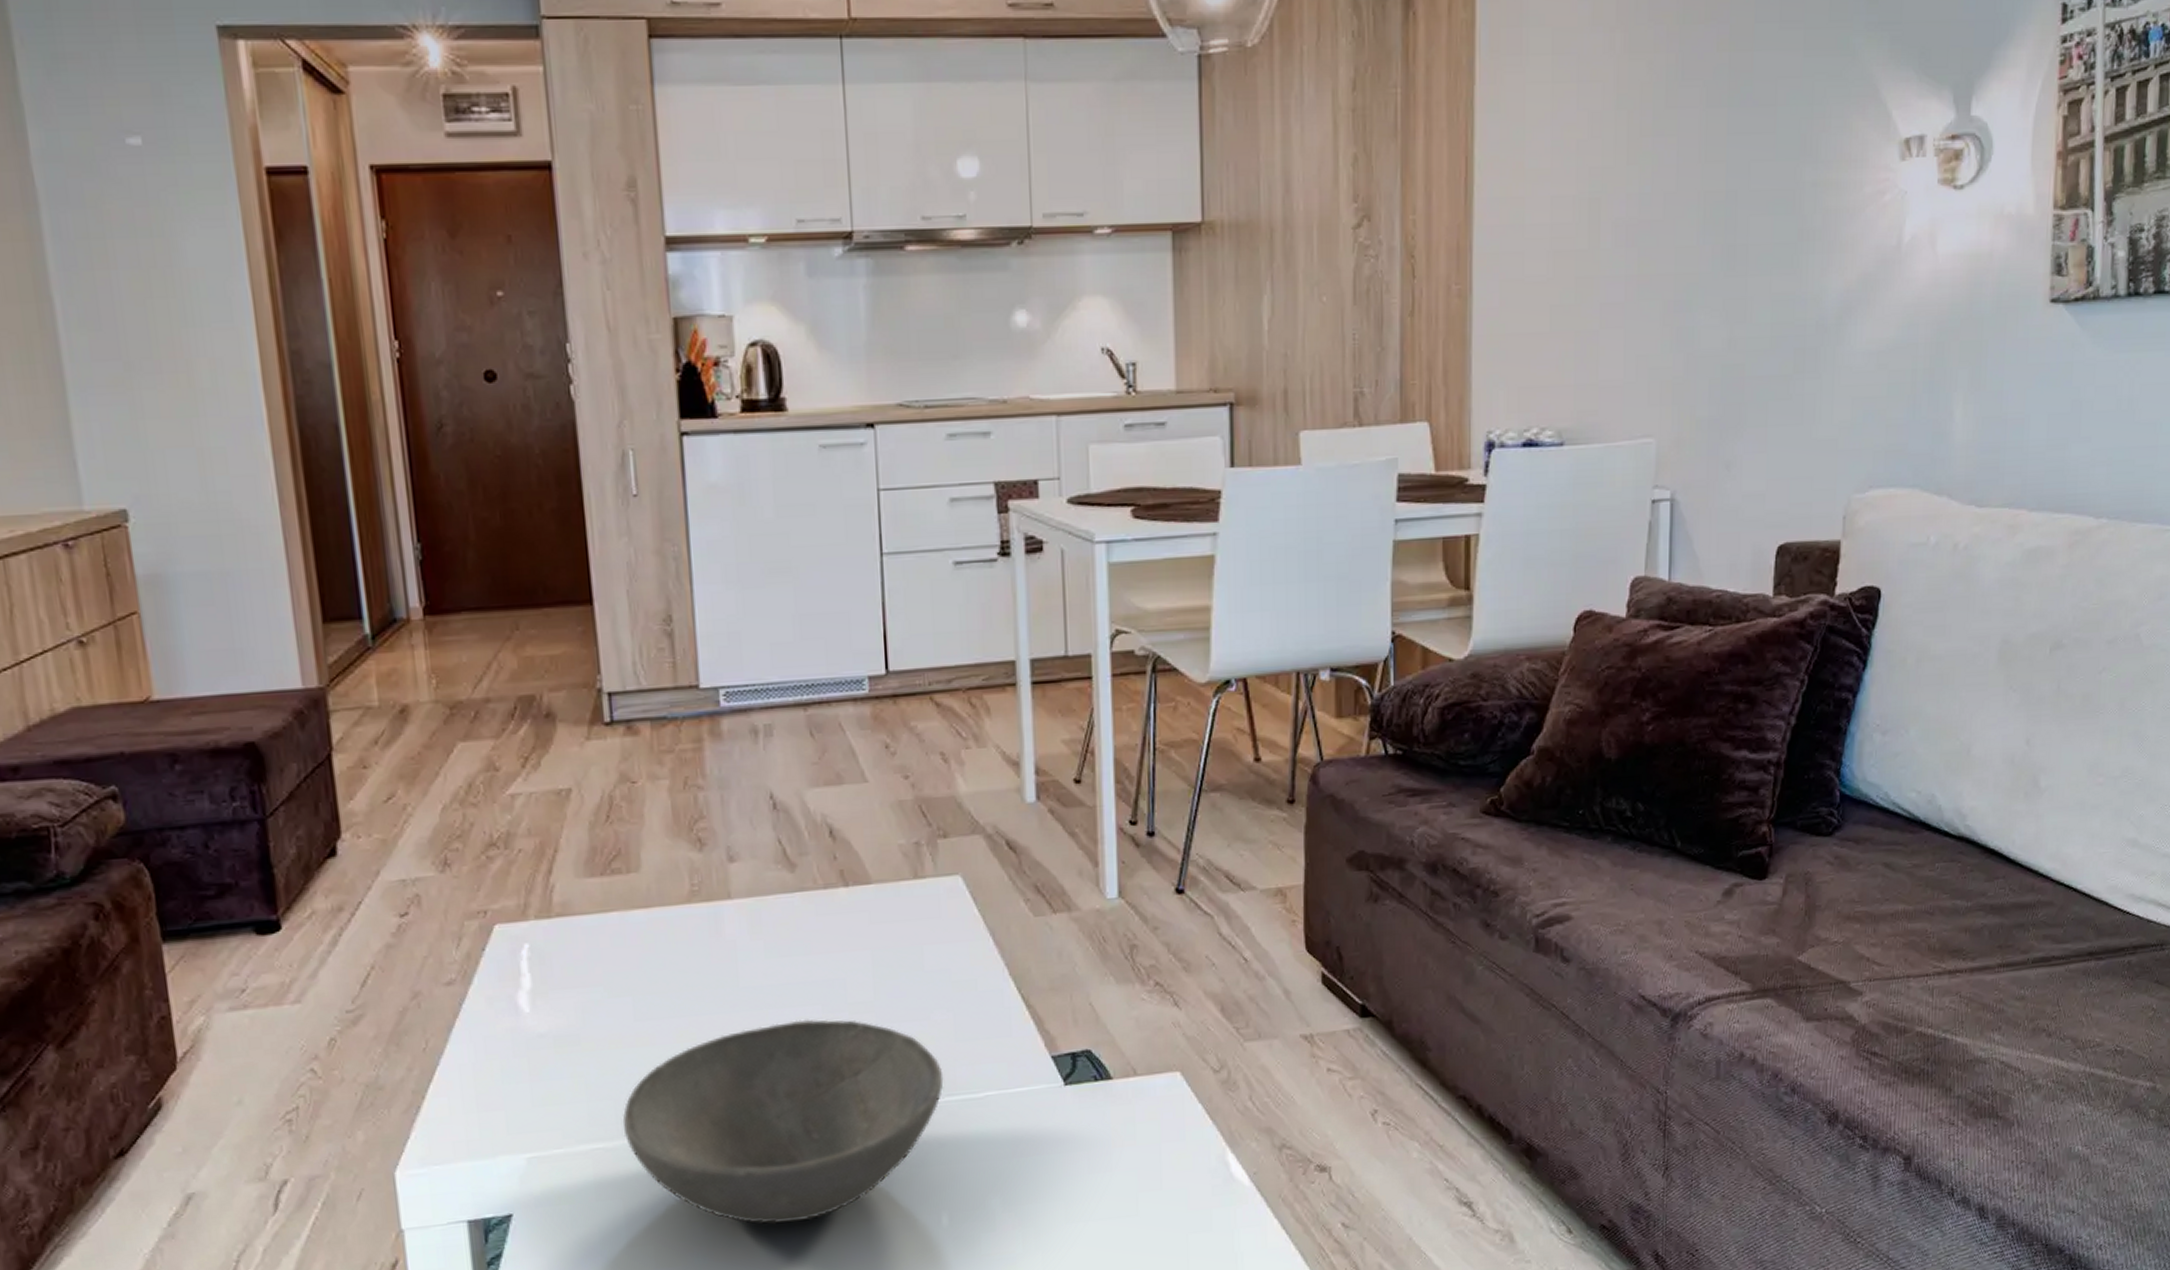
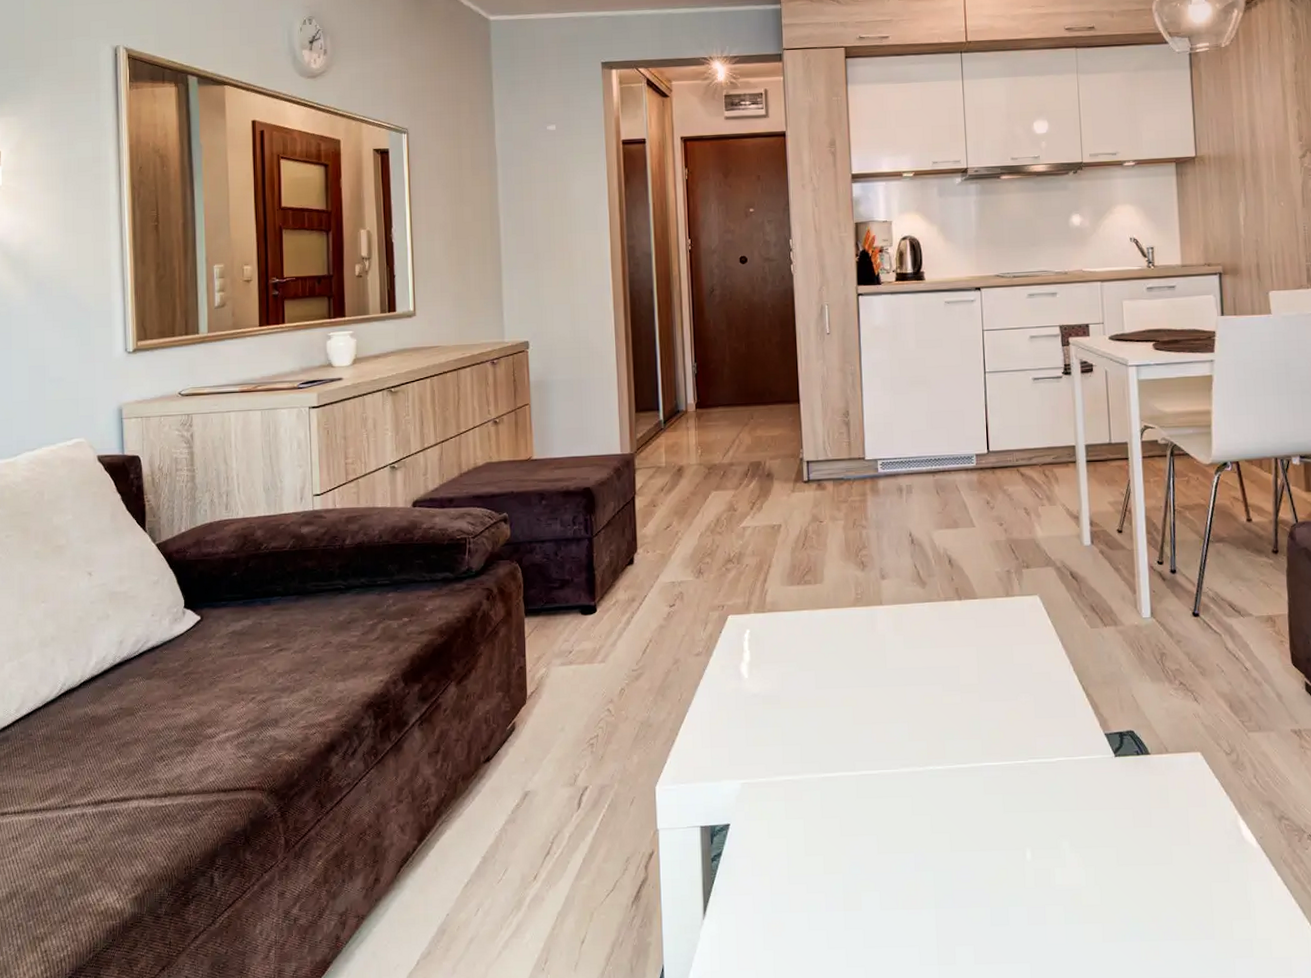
bowl: present [622,1019,944,1224] -> none [805,694,1028,848]

